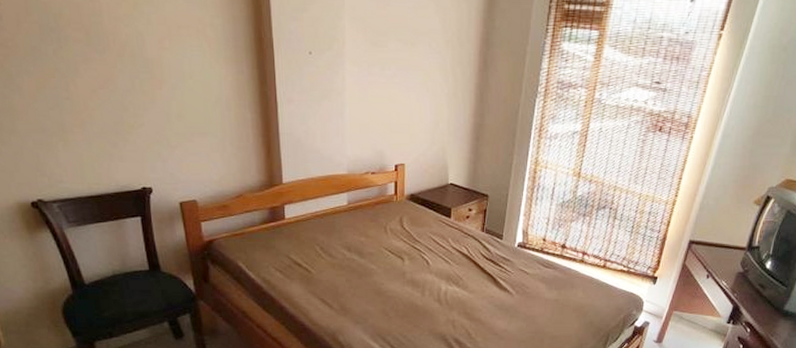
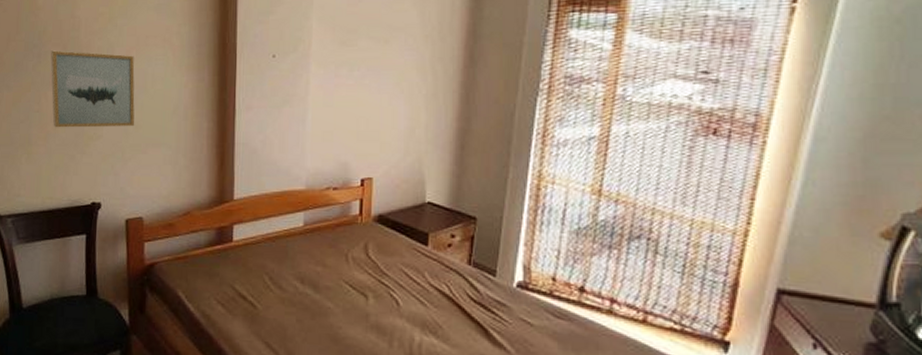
wall art: none [72,35,177,116] -> present [50,50,135,128]

